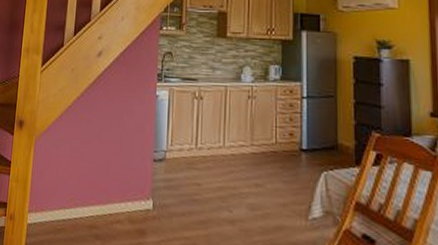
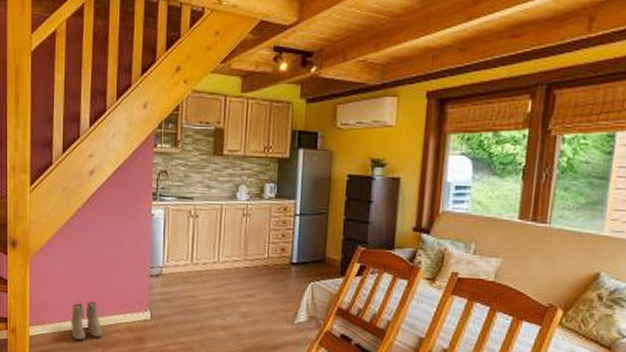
boots: none [70,187,102,231] -> present [70,301,102,340]

